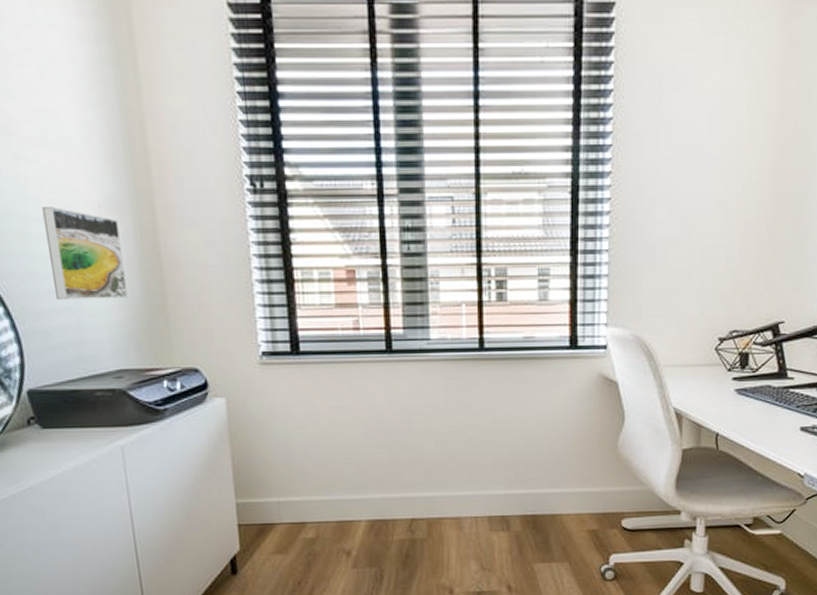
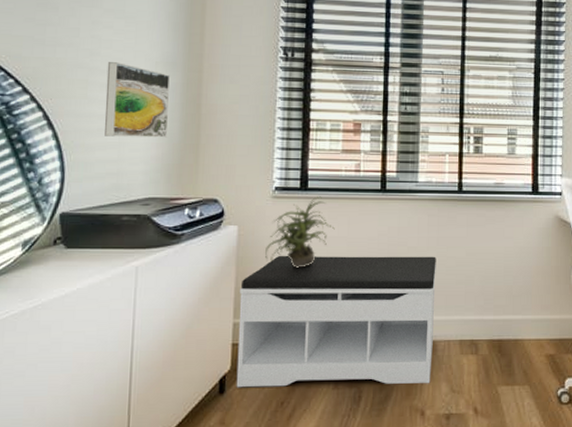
bench: none [237,425,459,569] -> present [236,255,436,388]
potted plant: none [260,360,337,443] -> present [265,196,335,268]

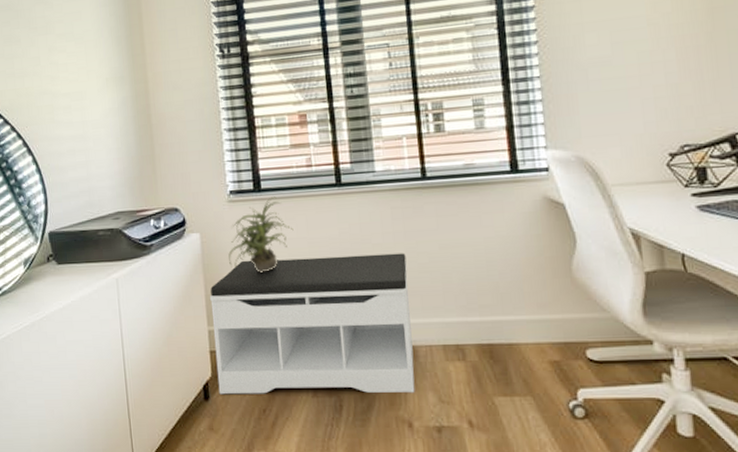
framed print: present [105,62,170,138] -> none [66,84,126,157]

